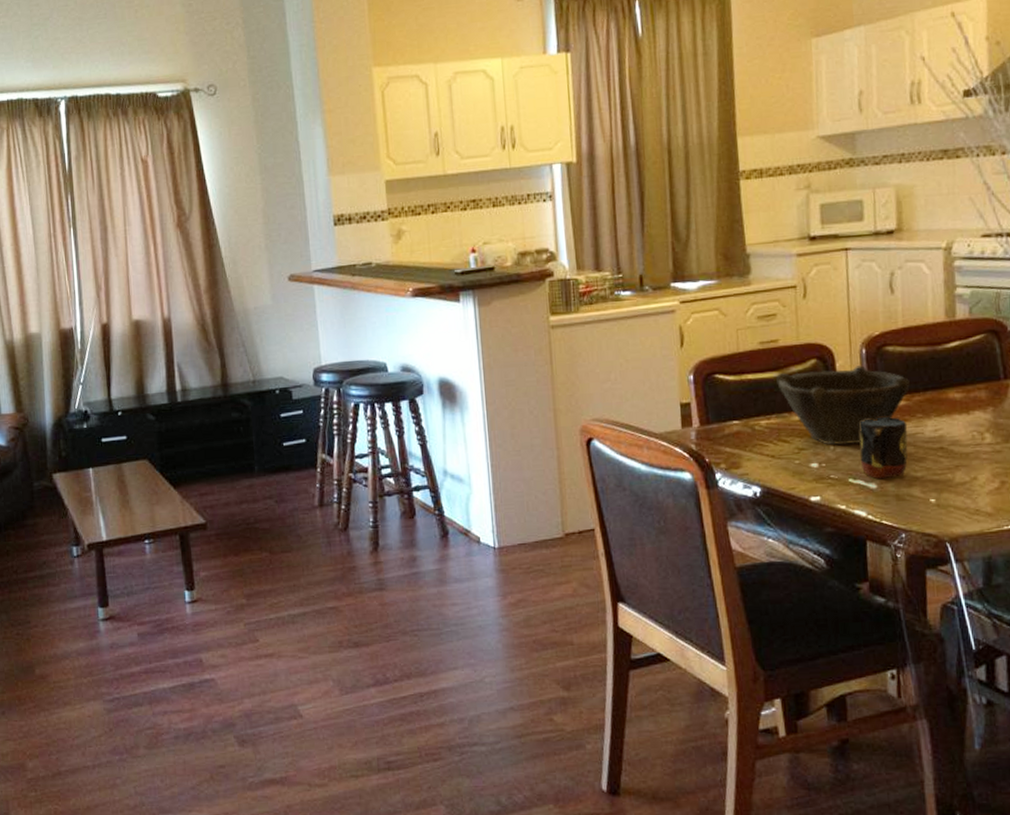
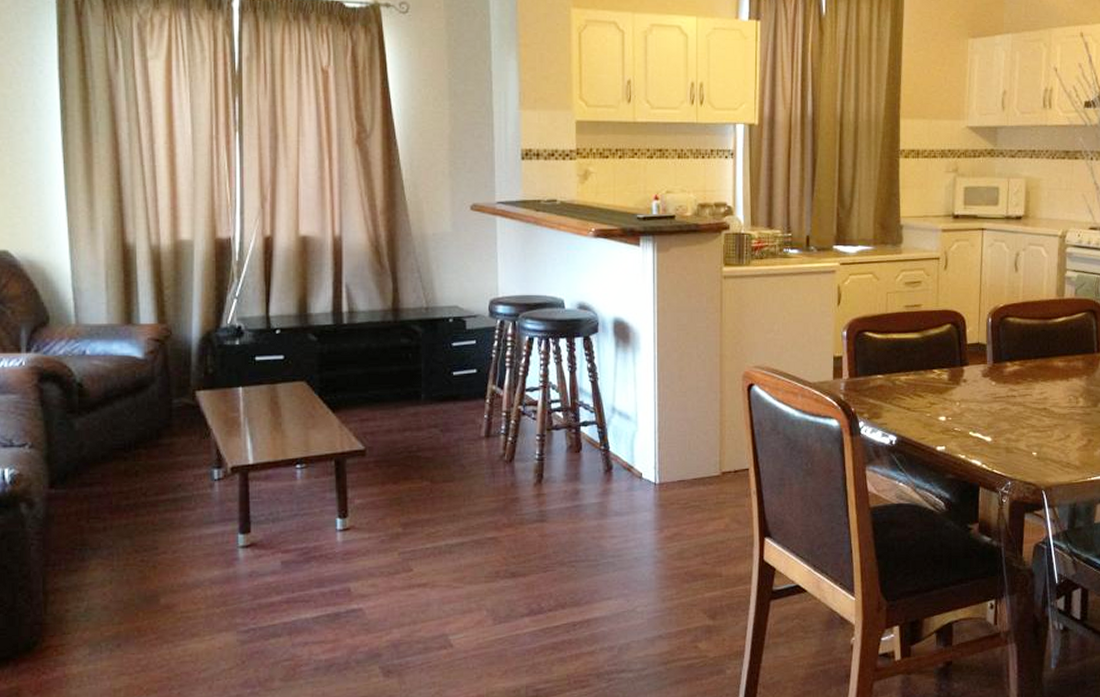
bowl: present [776,365,910,445] -> none [917,333,1024,402]
mug: present [859,417,908,480] -> none [980,379,1020,434]

